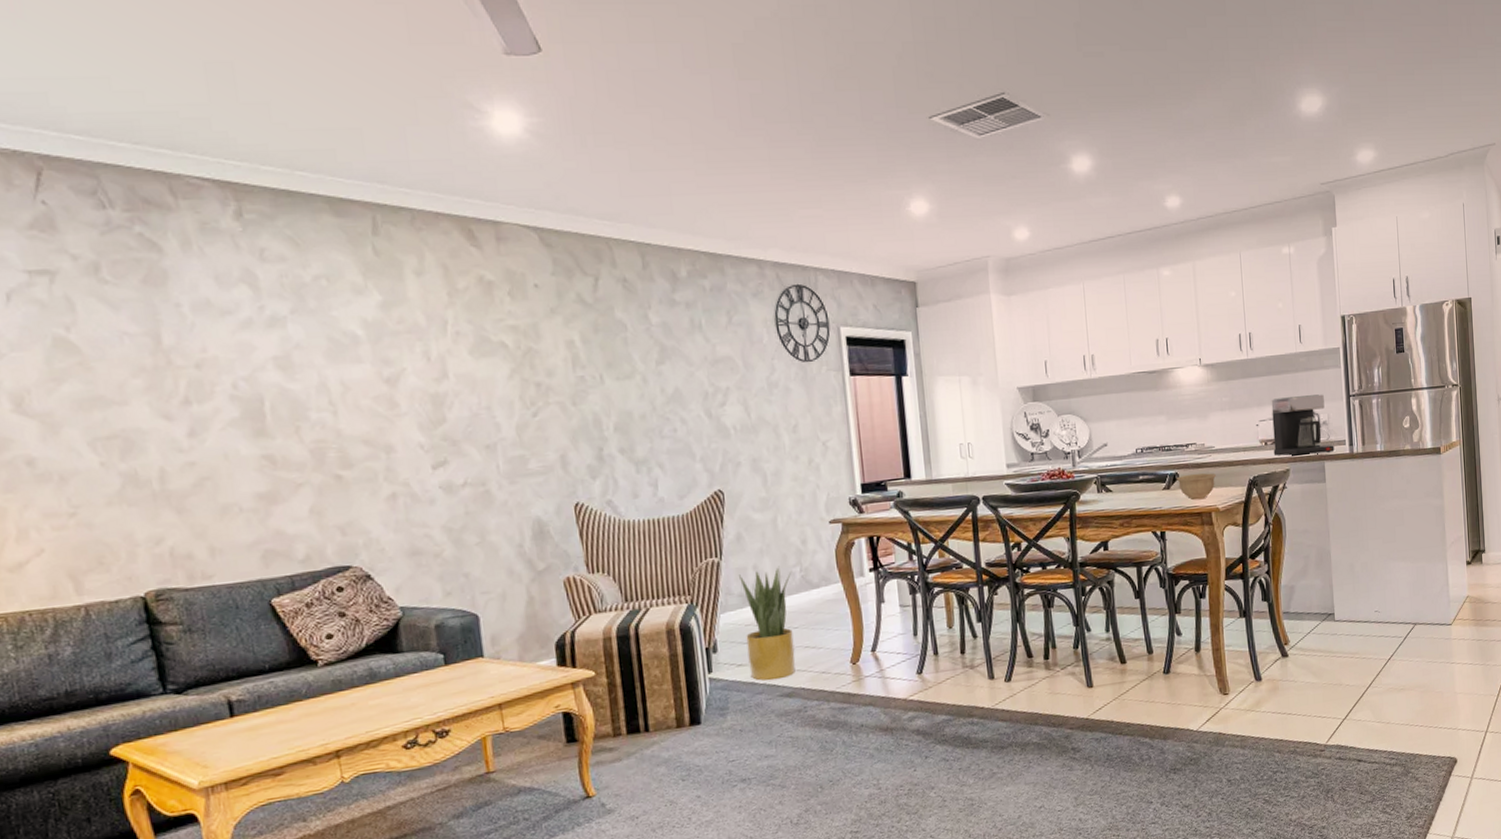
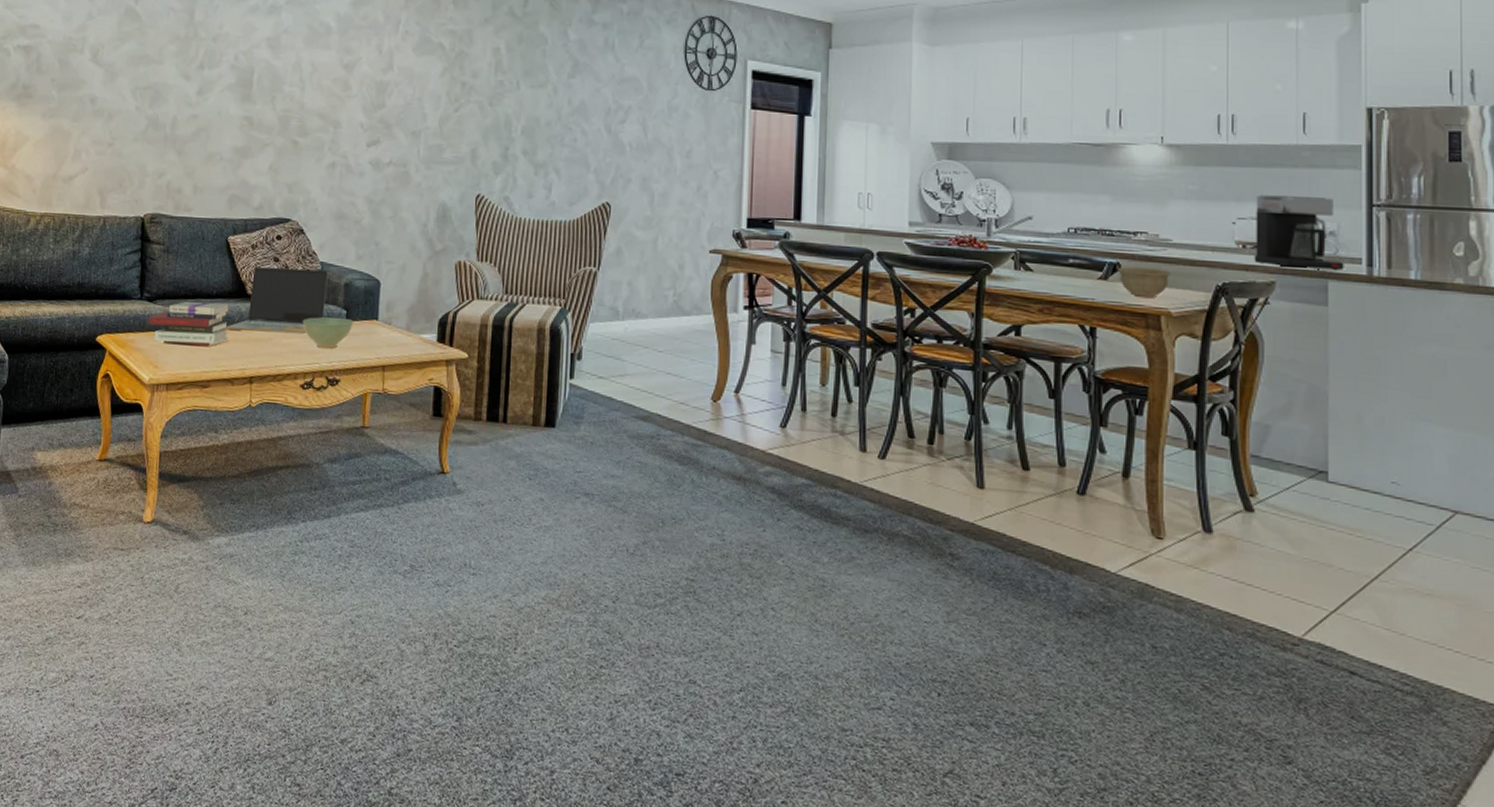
books: none [180,675,298,739] -> present [147,302,229,347]
laptop: none [292,615,417,706] -> present [226,267,328,335]
bowl: none [390,662,455,702] -> present [302,317,354,349]
planter: present [739,565,796,681] -> none [609,286,665,401]

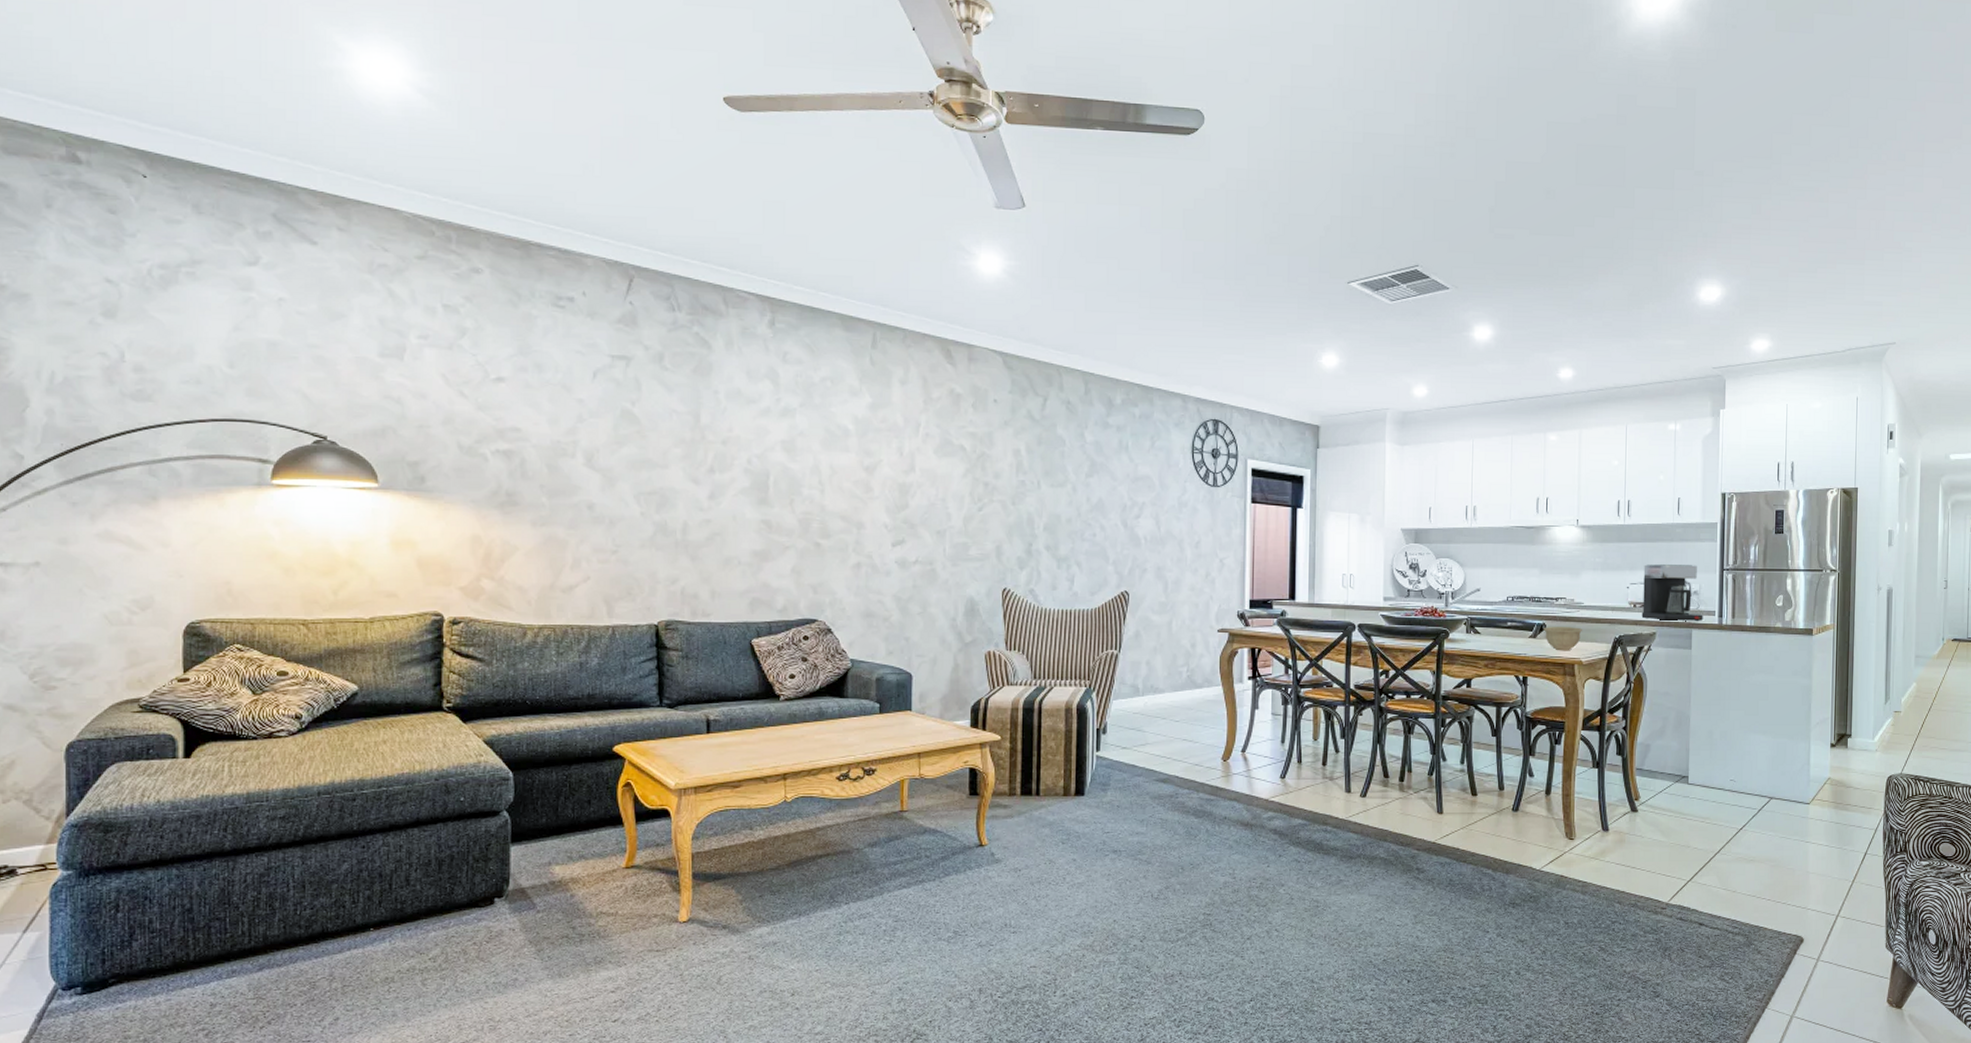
books: present [147,302,229,347] -> none [669,705,758,748]
laptop: present [226,267,328,335] -> none [755,667,859,731]
bowl: present [302,317,354,349] -> none [835,711,888,742]

